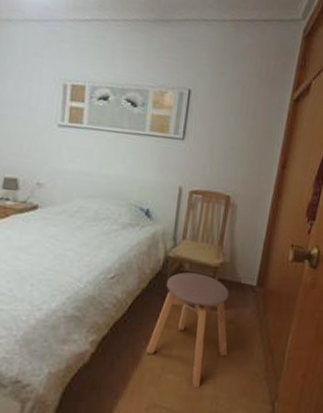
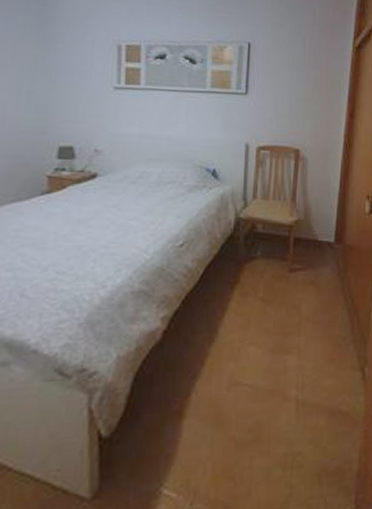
stool: present [146,272,229,388] -> none [223,234,309,360]

